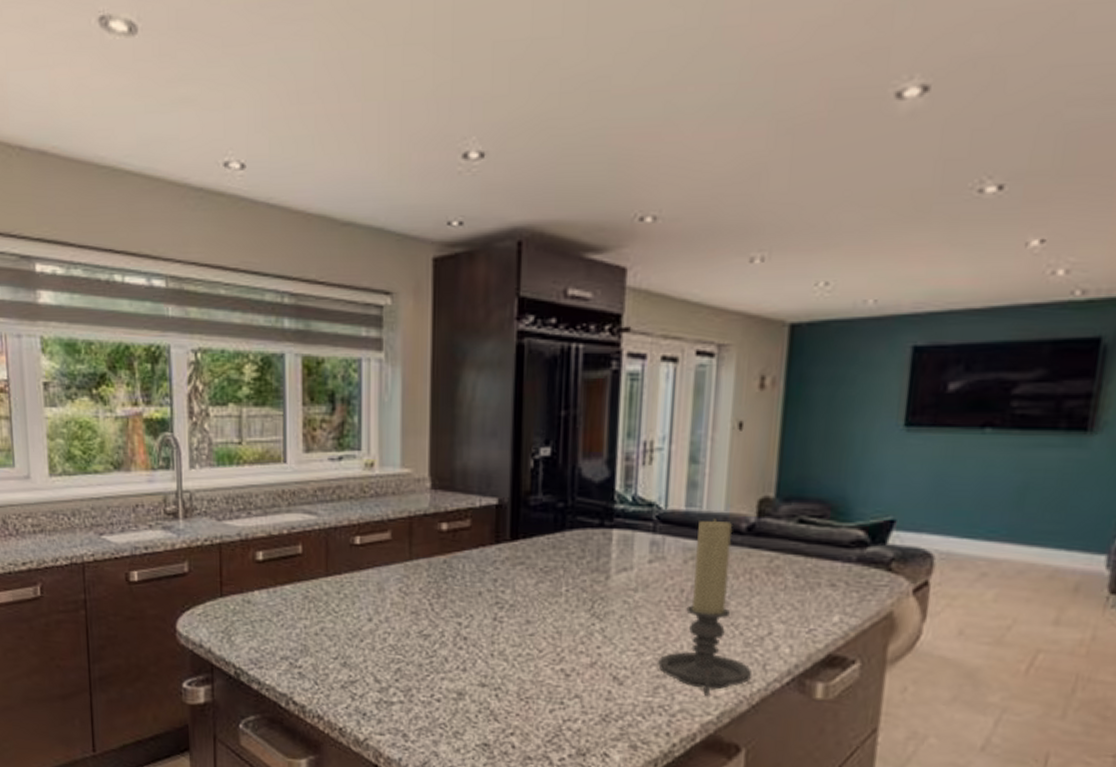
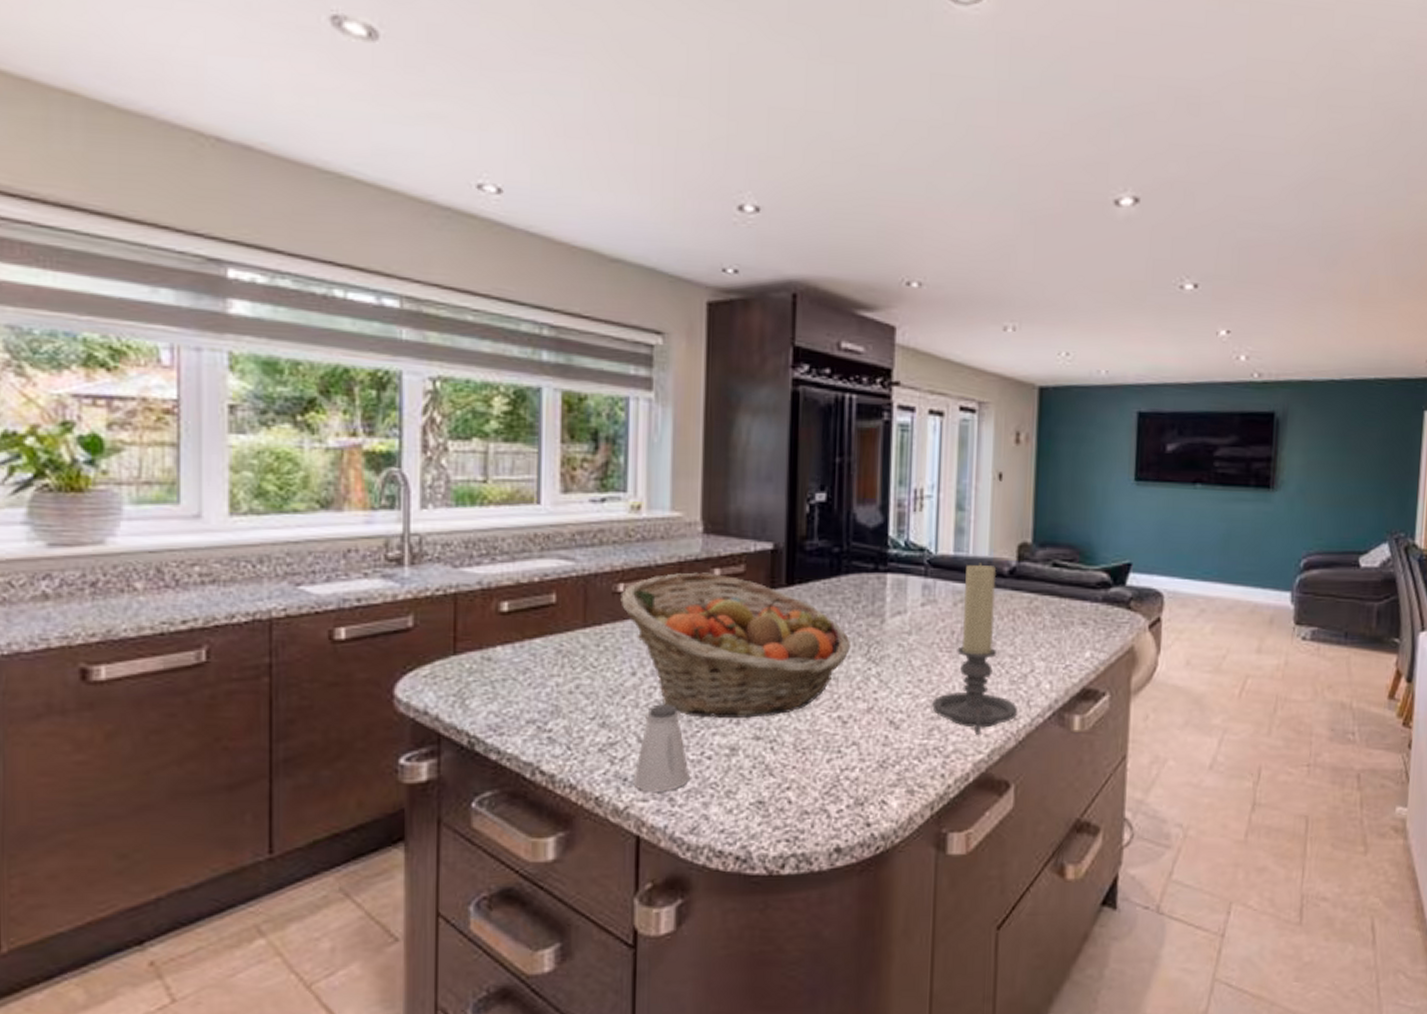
fruit basket: none [357,526,574,666] -> present [620,572,850,718]
saltshaker: none [371,648,421,728] -> present [633,704,690,792]

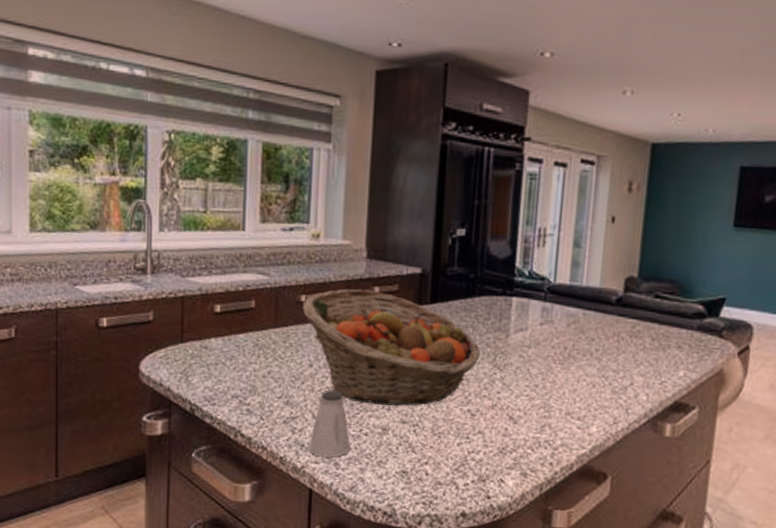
candle holder: present [932,563,1019,735] -> none [545,292,618,433]

